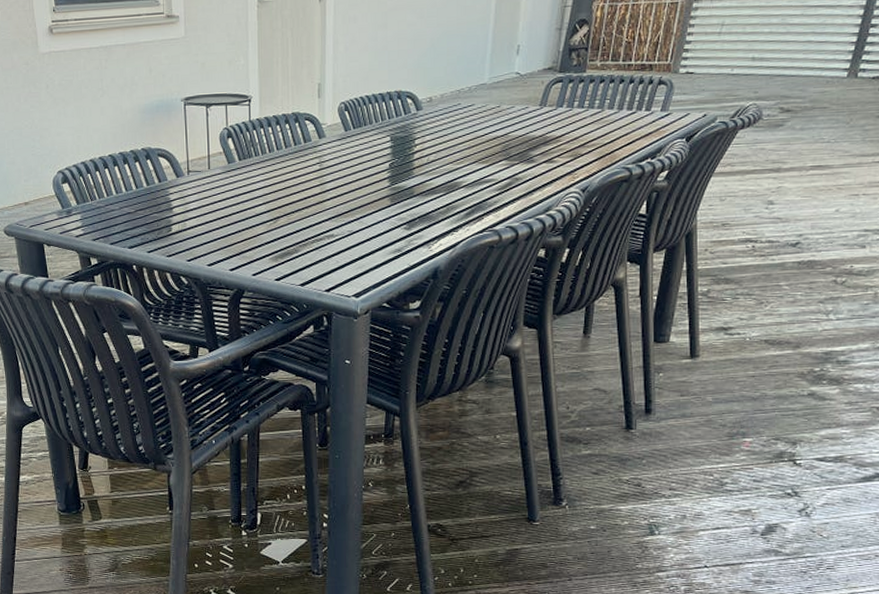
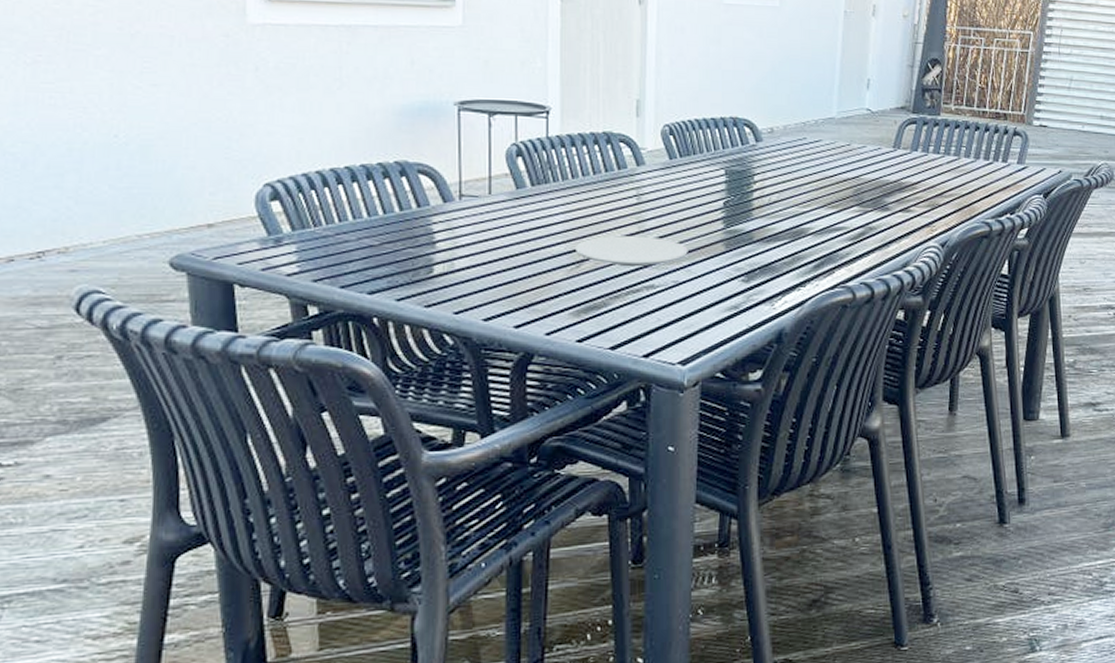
plate: none [273,195,360,221] -> present [576,236,688,267]

